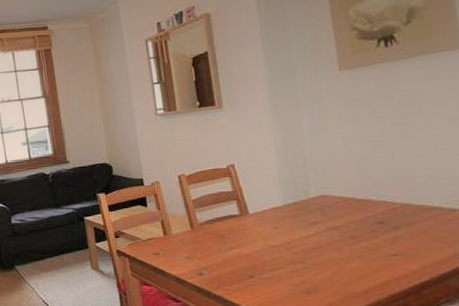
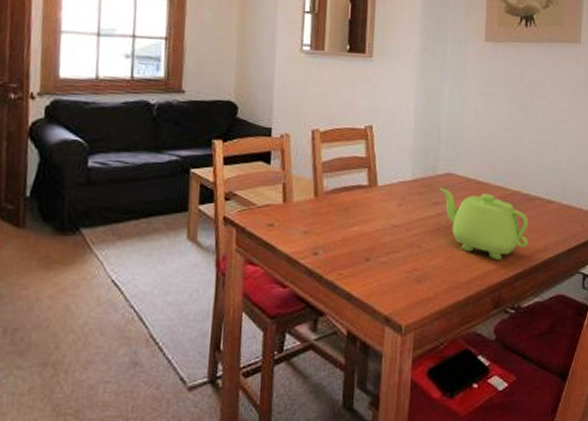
teapot: none [314,209,433,270] -> present [439,187,529,260]

